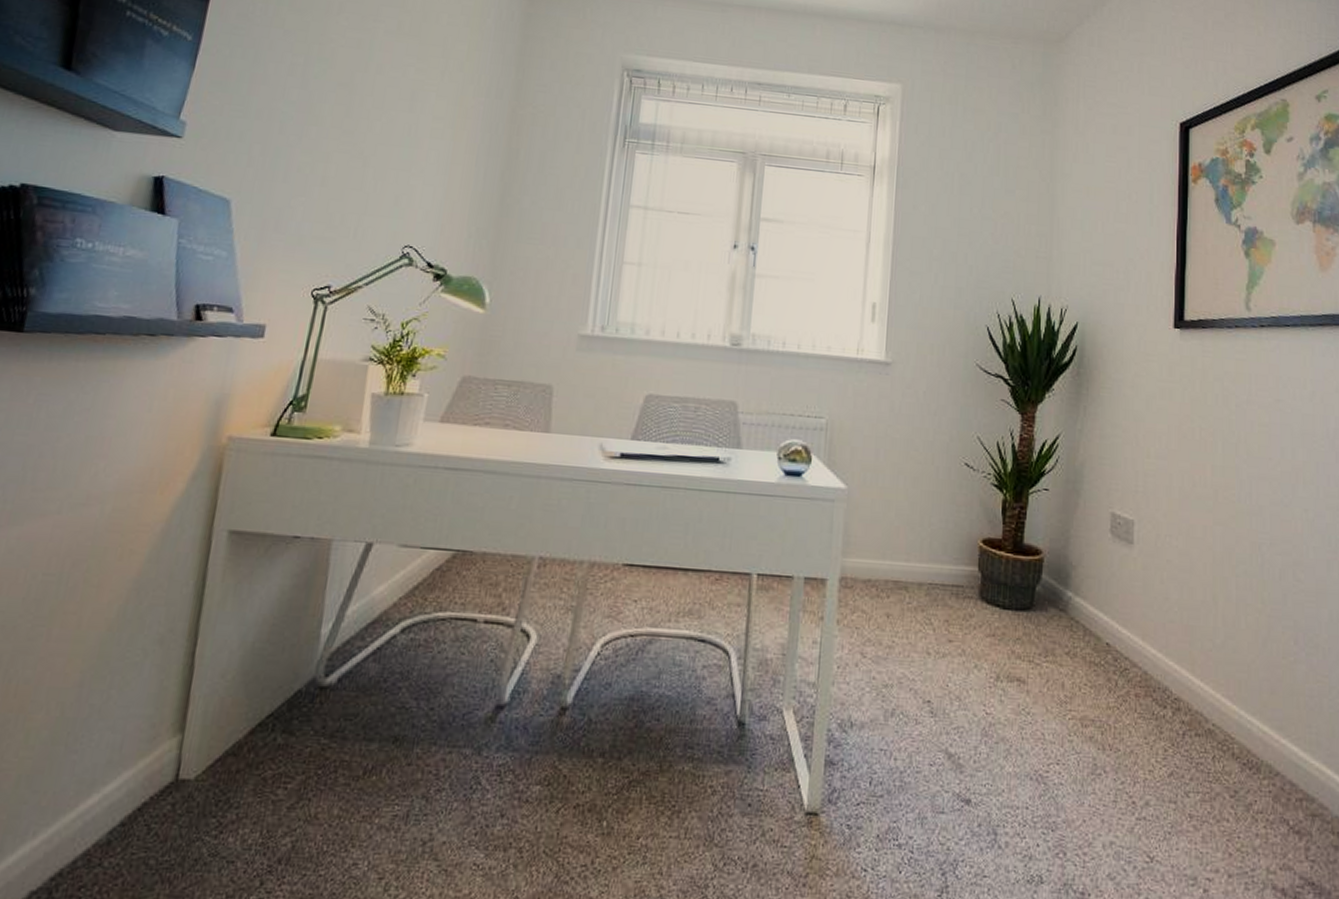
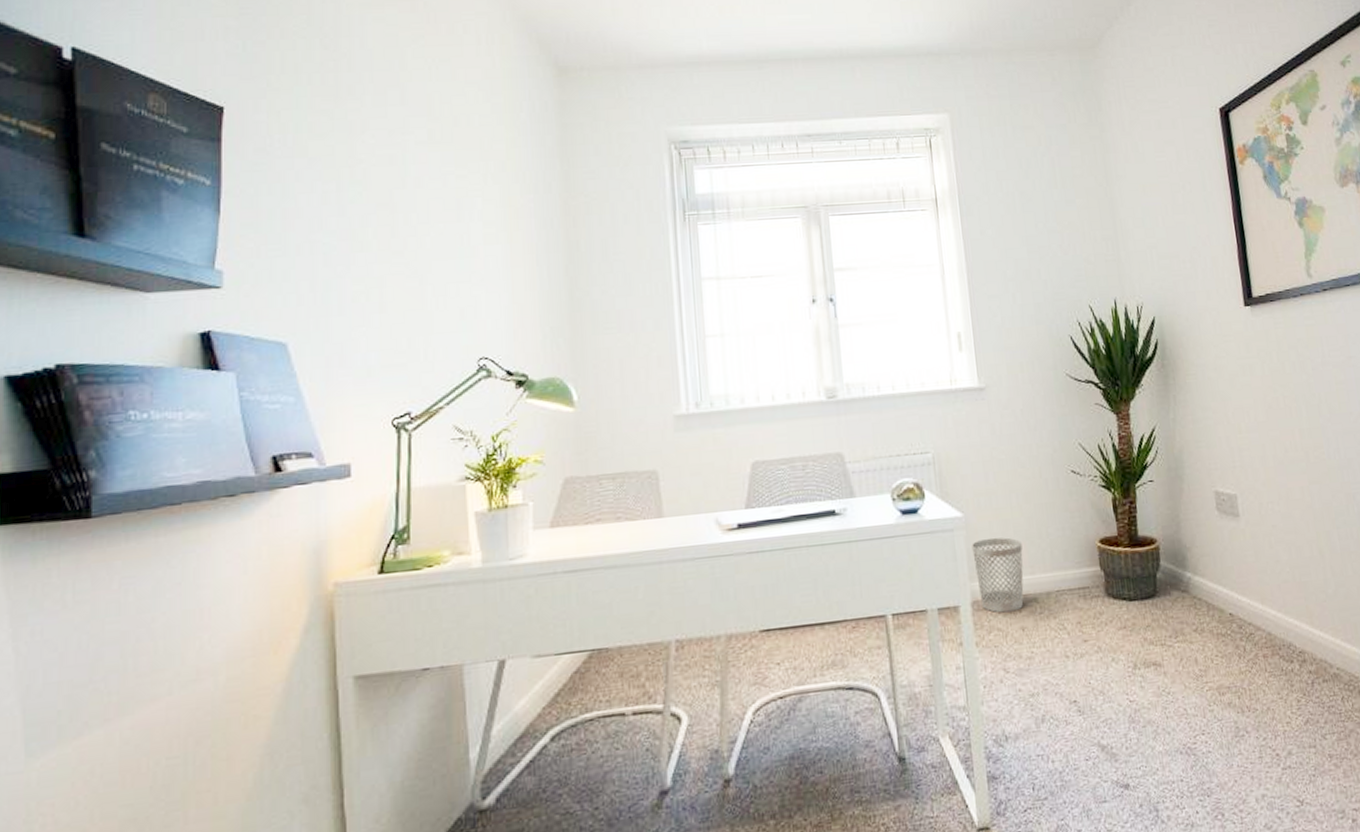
wastebasket: none [849,515,902,596] -> present [972,537,1024,613]

